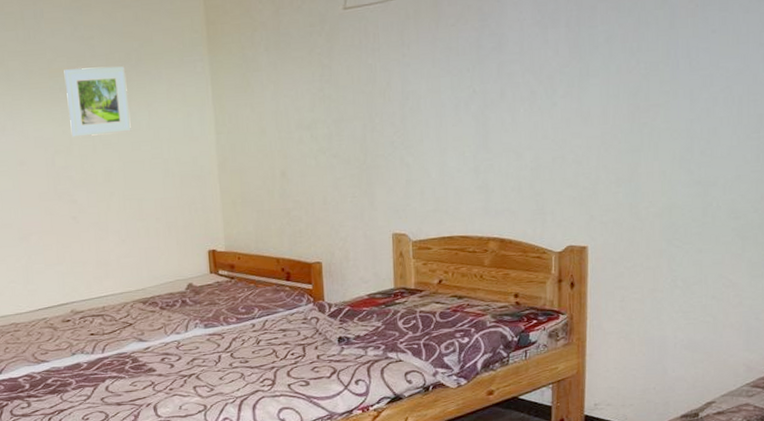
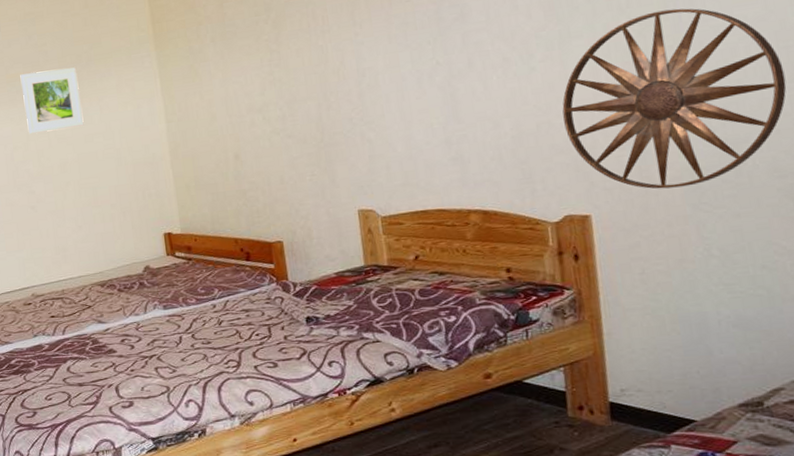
wall art: none [575,56,750,225] -> present [562,8,787,189]

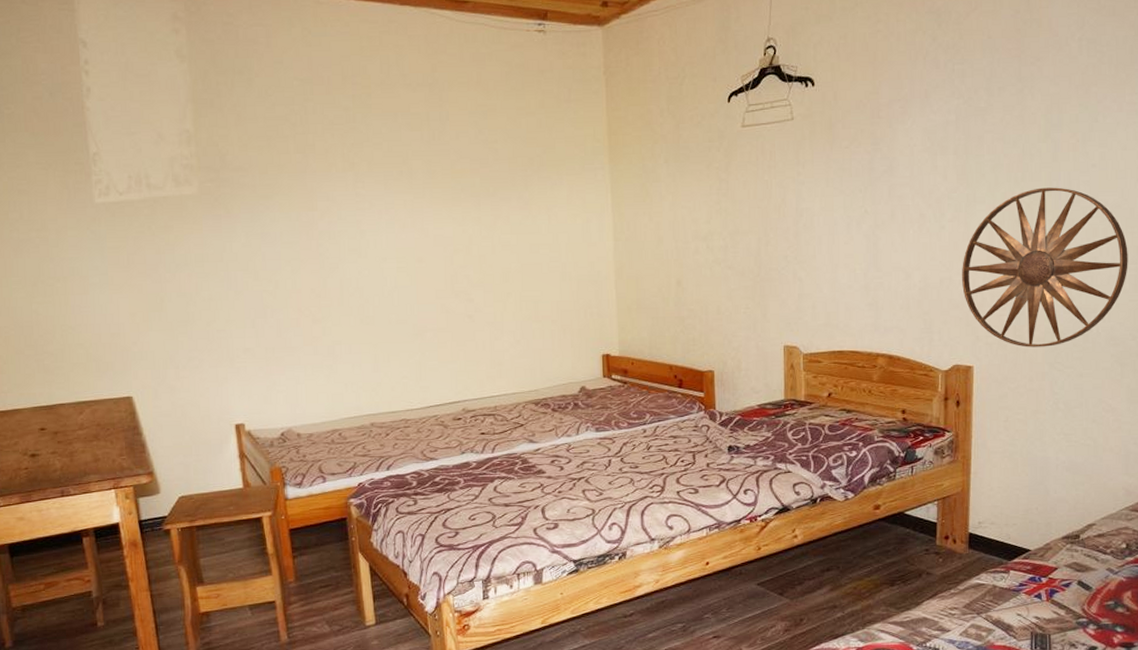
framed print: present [20,67,84,134] -> none [466,170,531,237]

